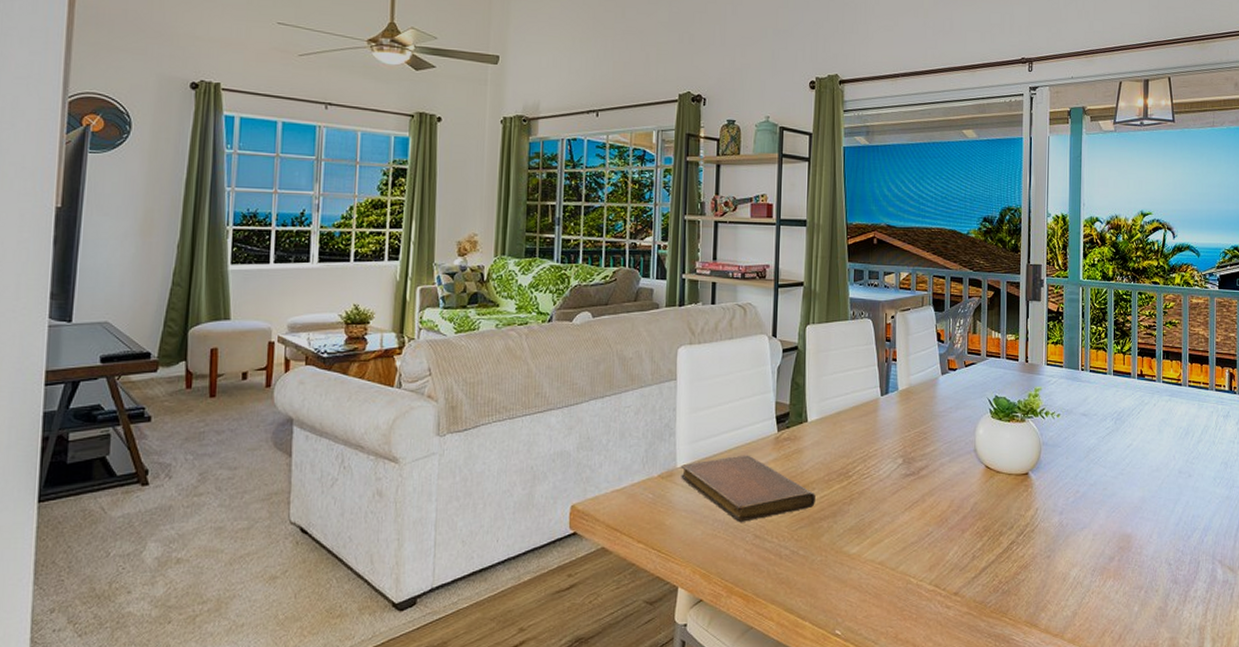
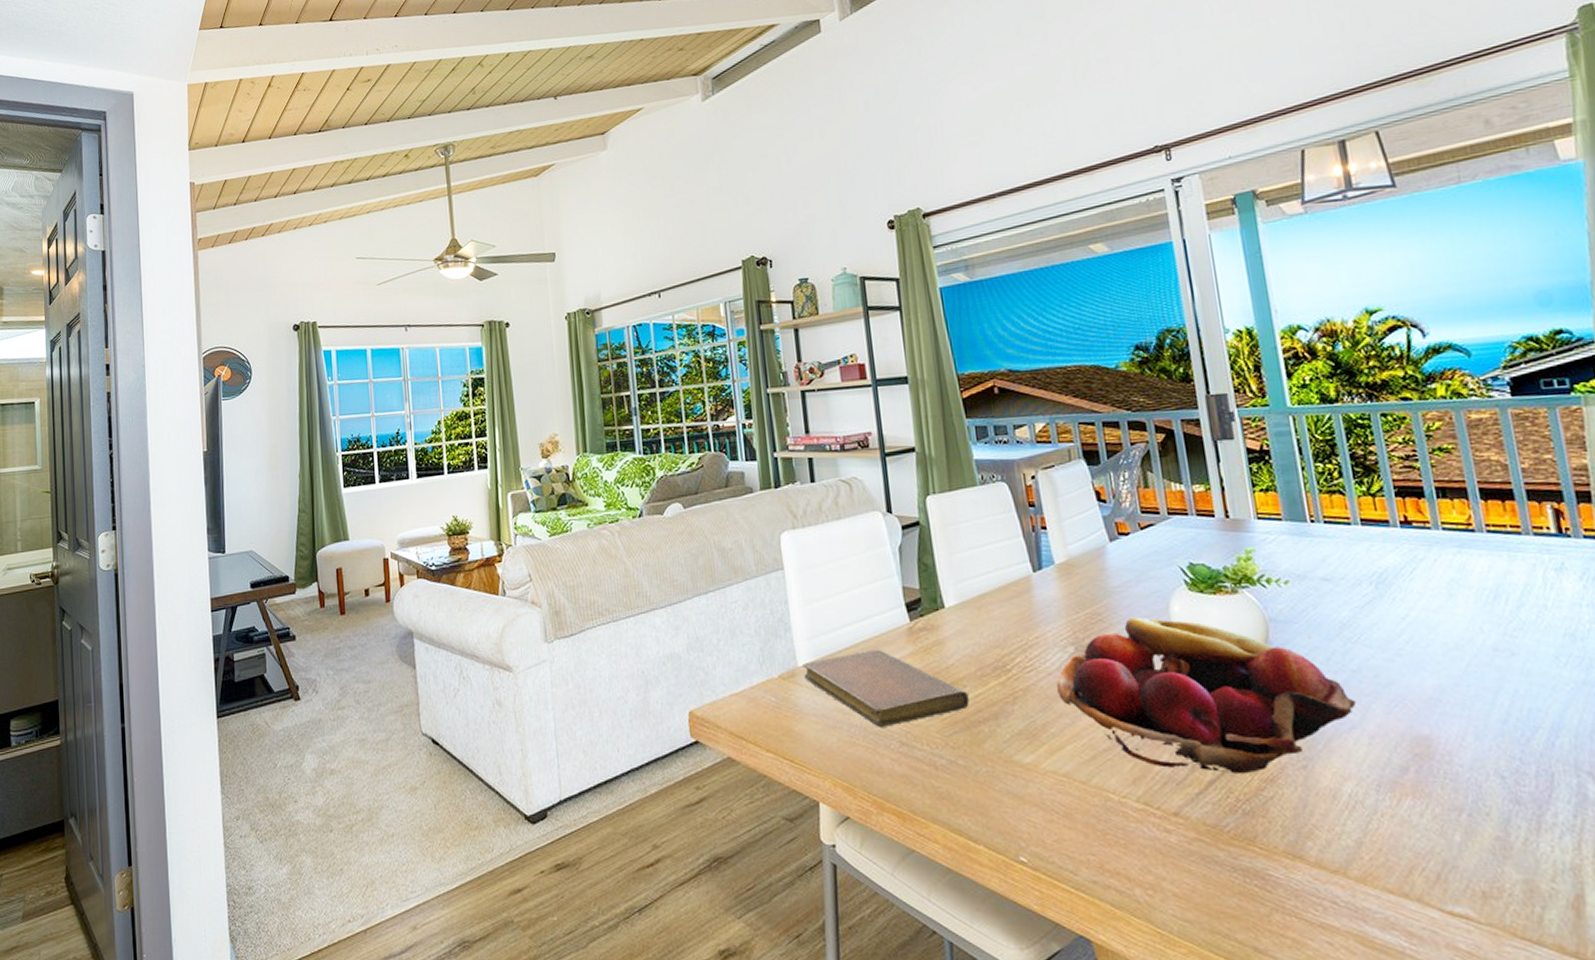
fruit basket: none [884,437,1089,563] -> present [1056,617,1357,775]

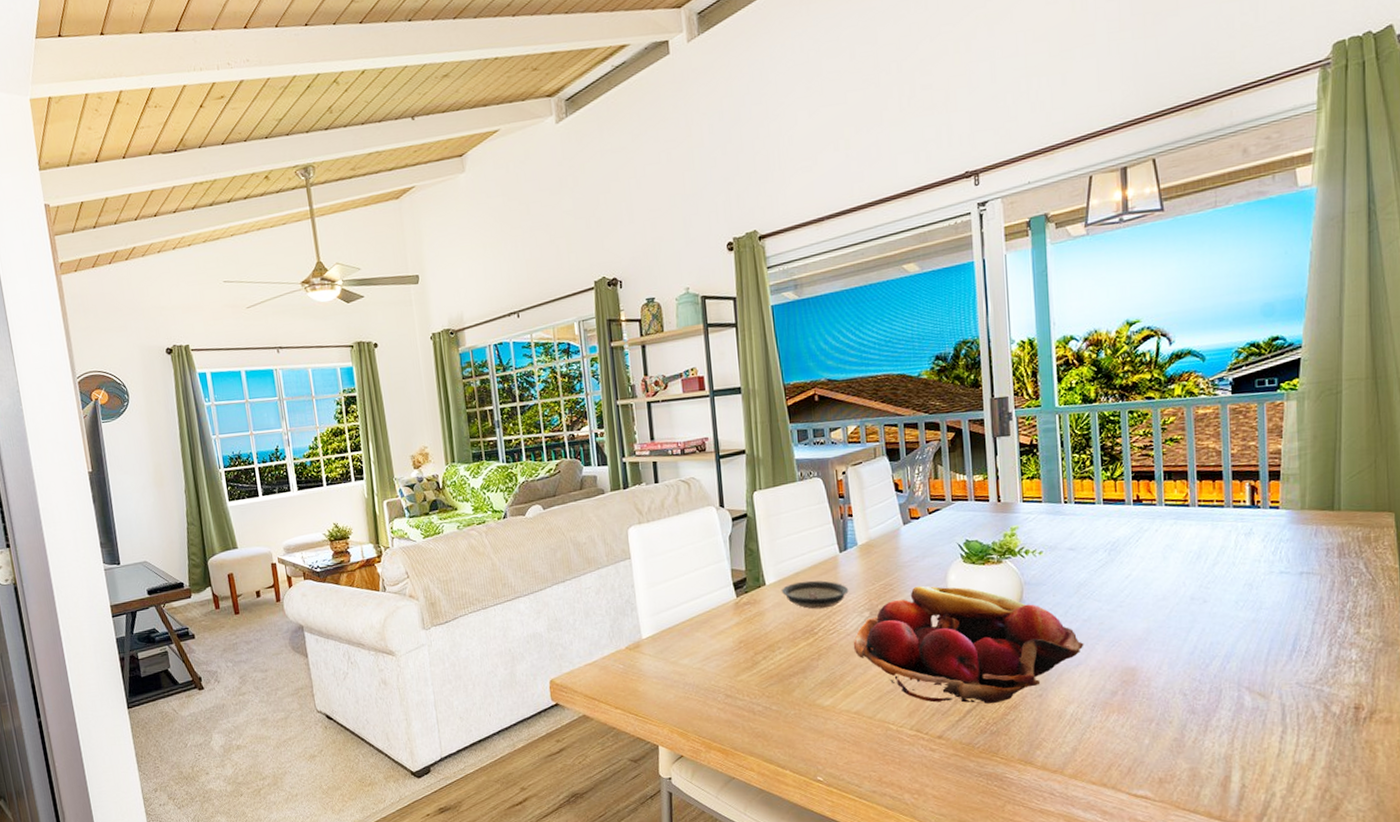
notebook: present [803,649,969,727] -> none [646,621,783,684]
saucer: none [963,604,1047,640] -> present [781,580,849,609]

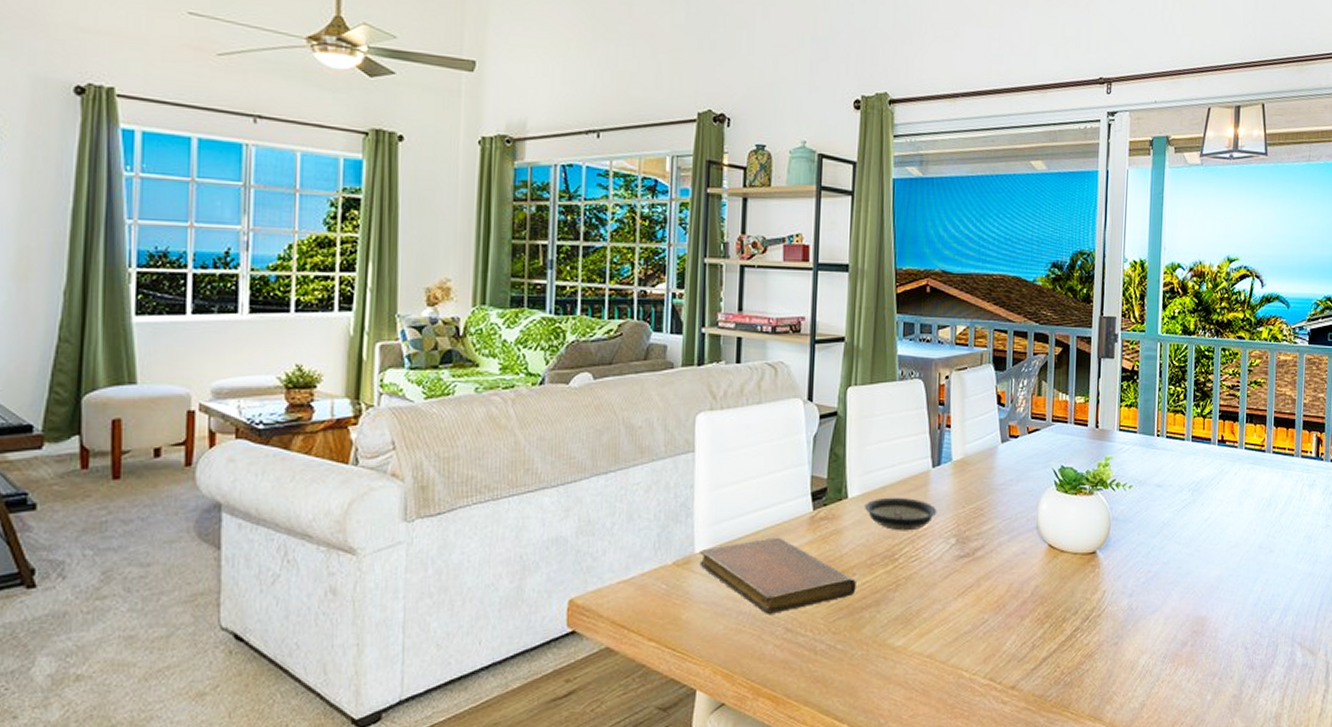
notebook: none [646,621,783,684] -> present [699,537,856,614]
fruit basket: present [853,585,1084,704] -> none [934,513,1162,651]

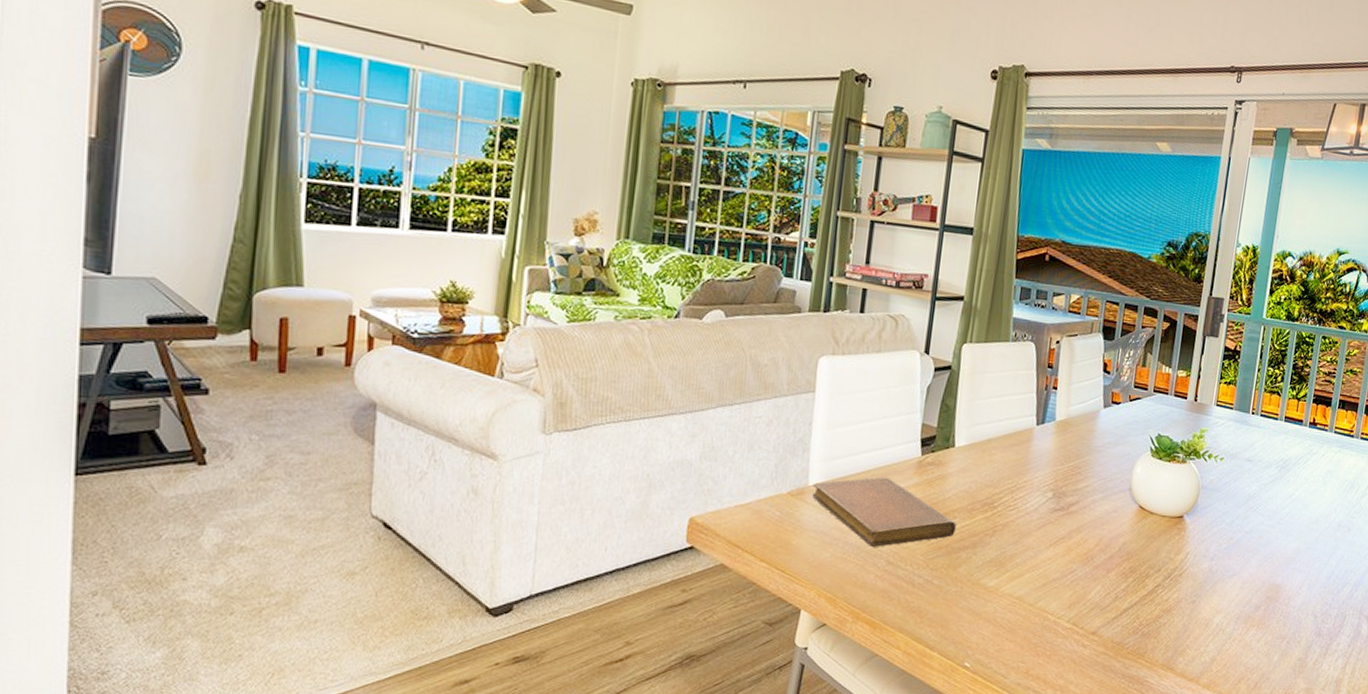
saucer: present [864,497,937,531] -> none [969,449,1038,482]

